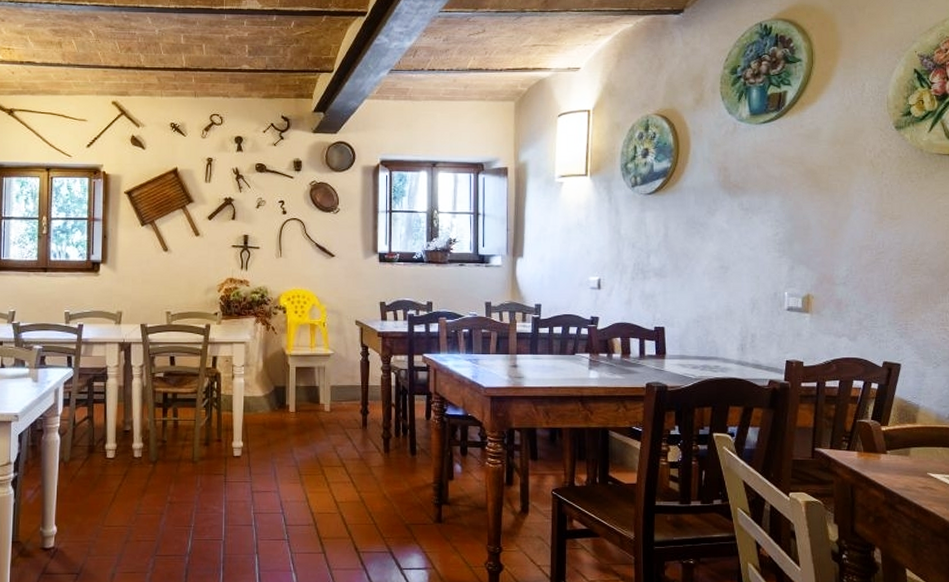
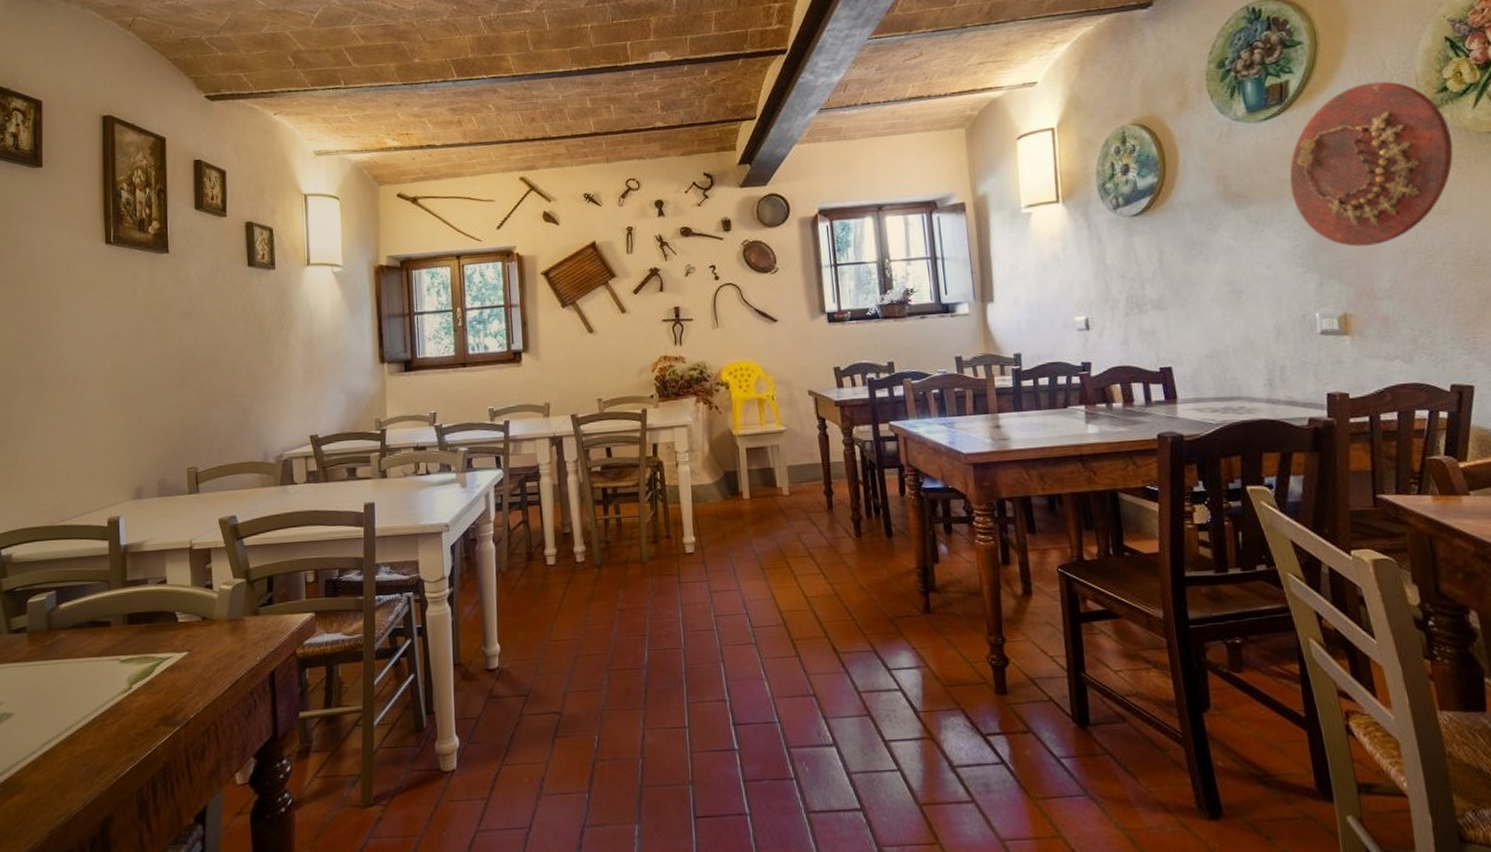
decorative platter: none [777,101,909,239] -> present [1289,81,1453,247]

